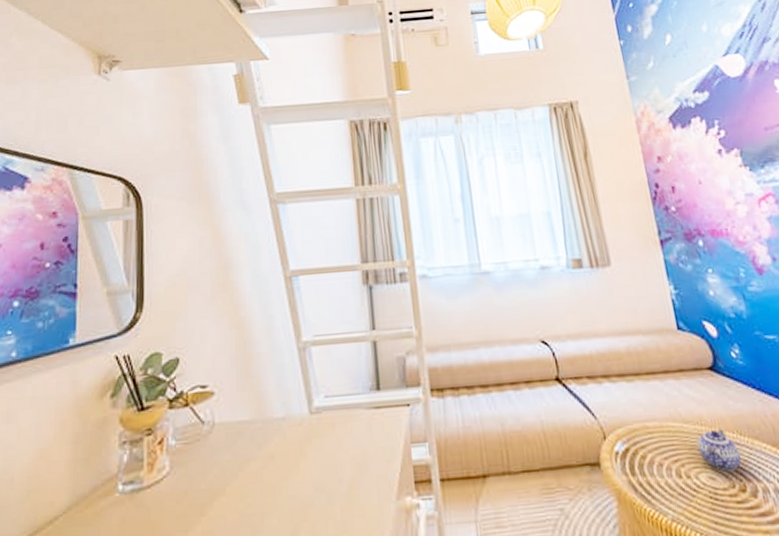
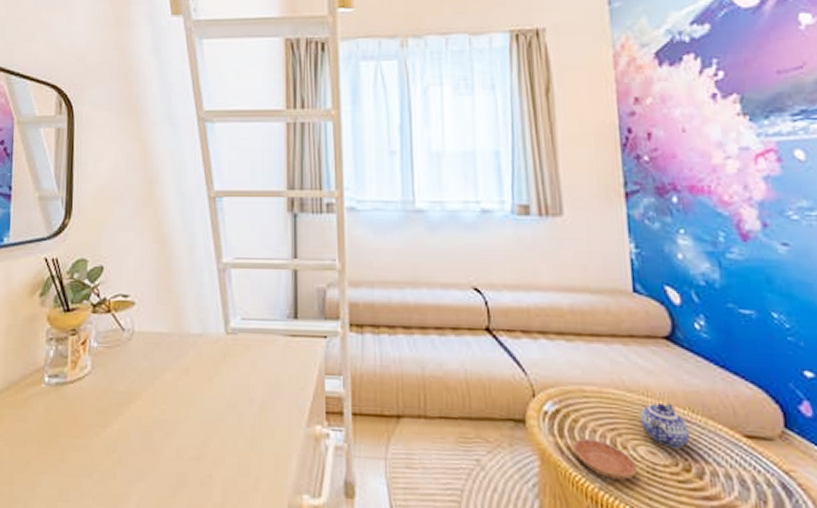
saucer: none [644,473,702,509] -> present [573,439,637,480]

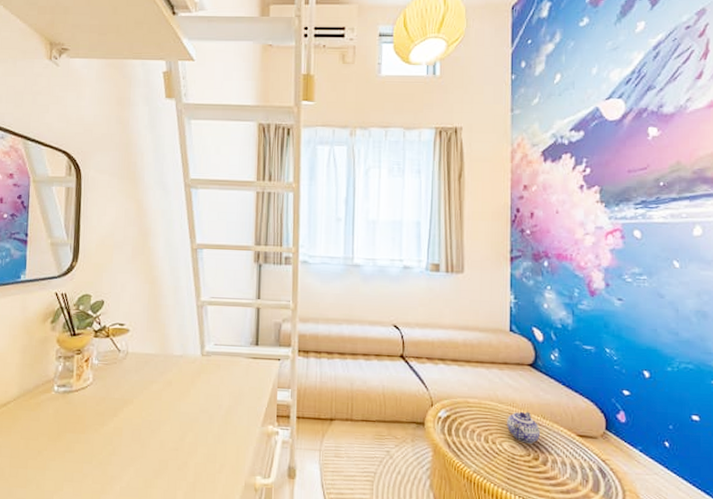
saucer: present [573,439,637,480] -> none [457,437,501,466]

